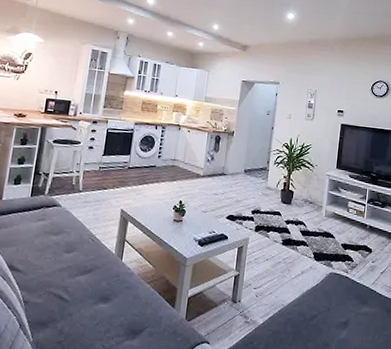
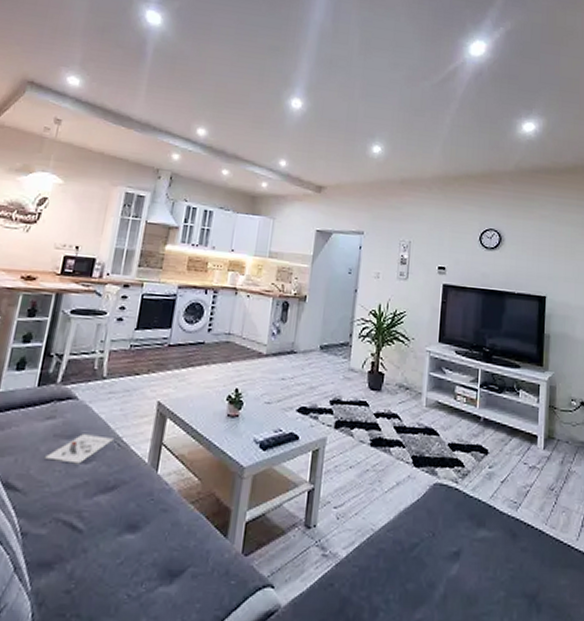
architectural model: none [37,232,89,254] -> present [43,434,114,464]

